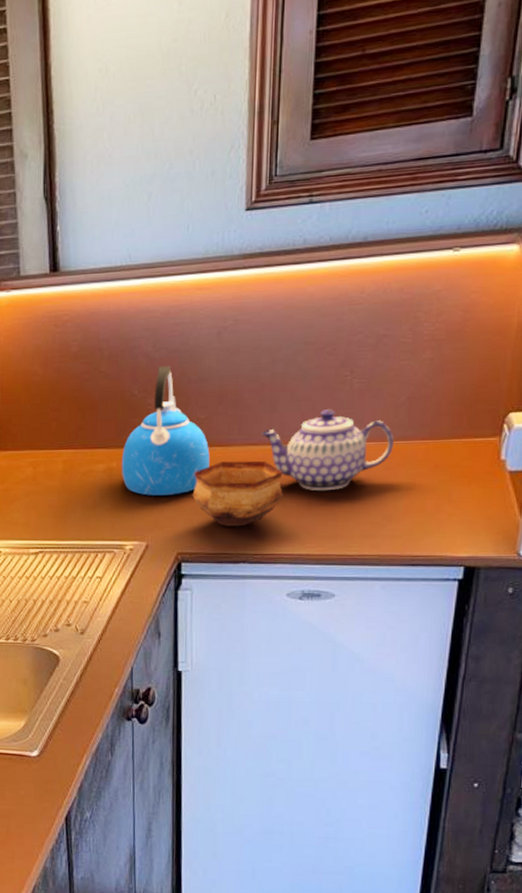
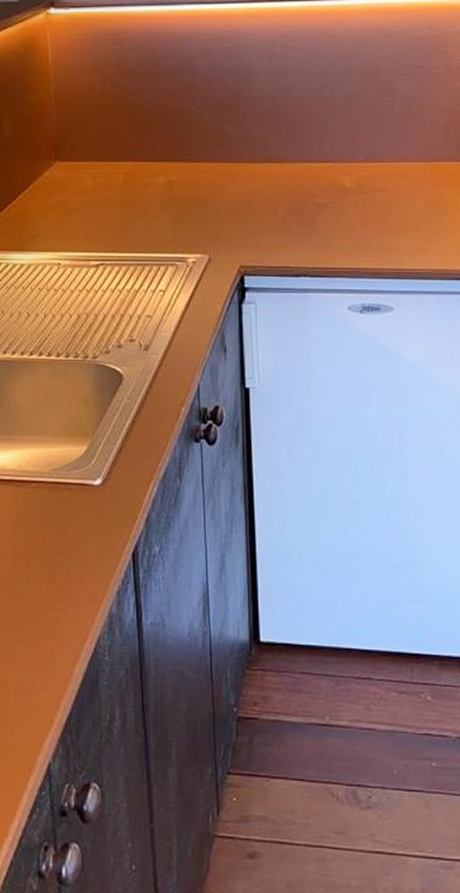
kettle: present [121,366,210,496] -> none [181,85,267,209]
bowl: present [192,460,283,527] -> none [252,177,338,241]
teapot: present [262,408,394,490] -> none [315,130,435,206]

